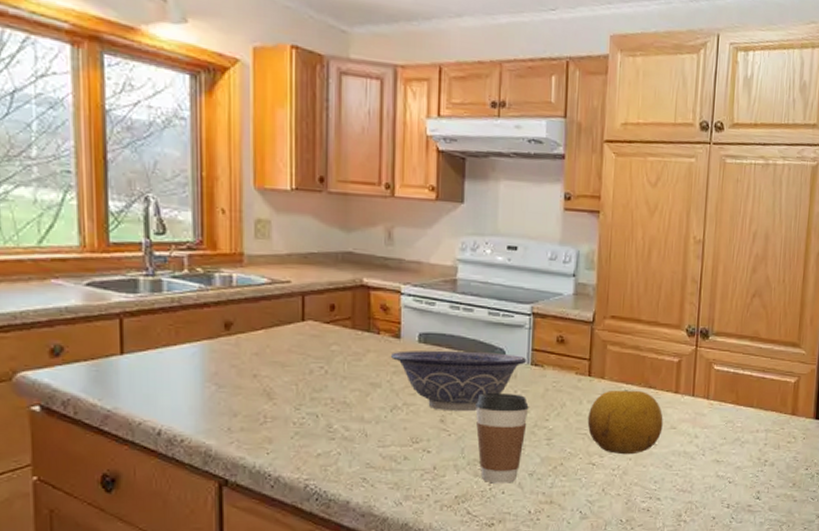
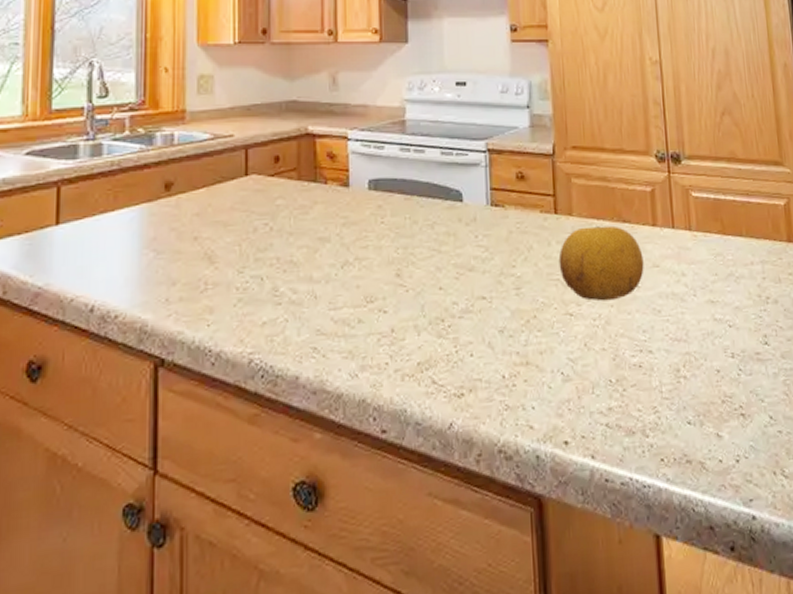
decorative bowl: present [390,350,527,412] -> none [339,195,486,264]
coffee cup: present [475,393,529,484] -> none [434,239,492,345]

